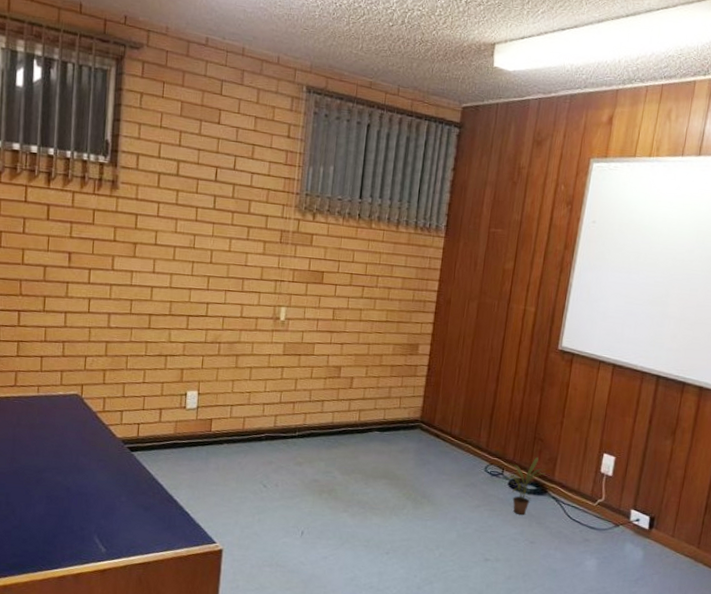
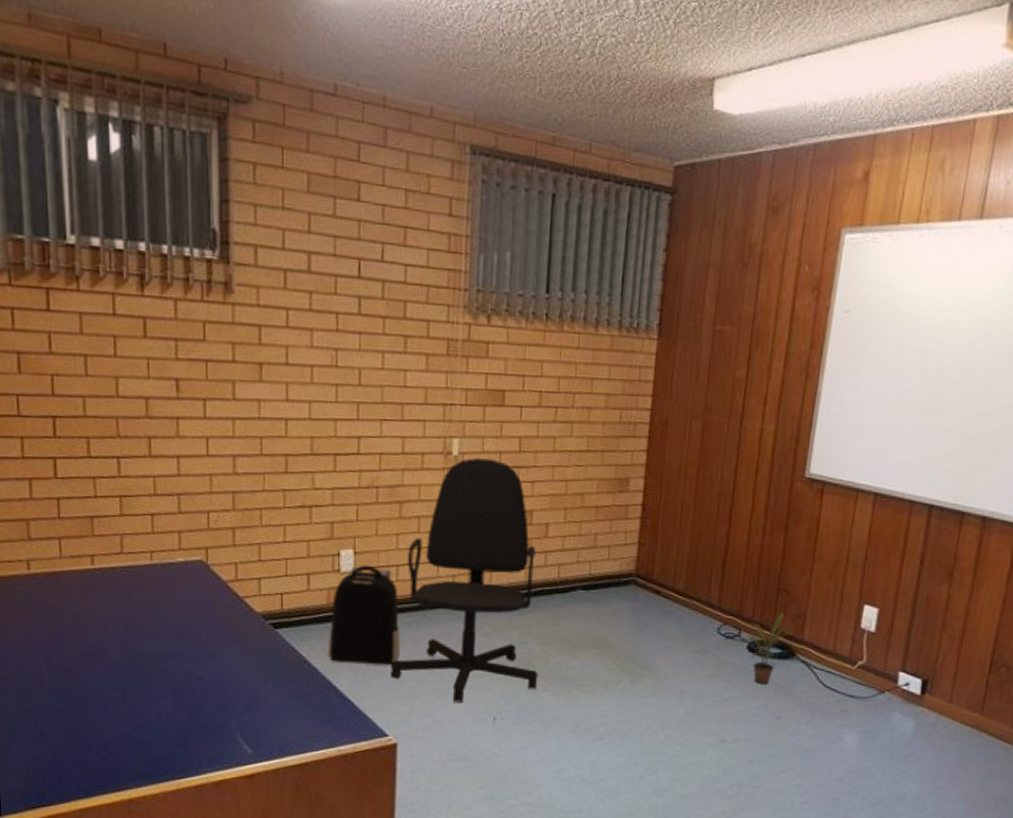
backpack: none [171,403,231,485] -> present [327,565,400,664]
office chair: none [220,323,342,518] -> present [389,458,538,702]

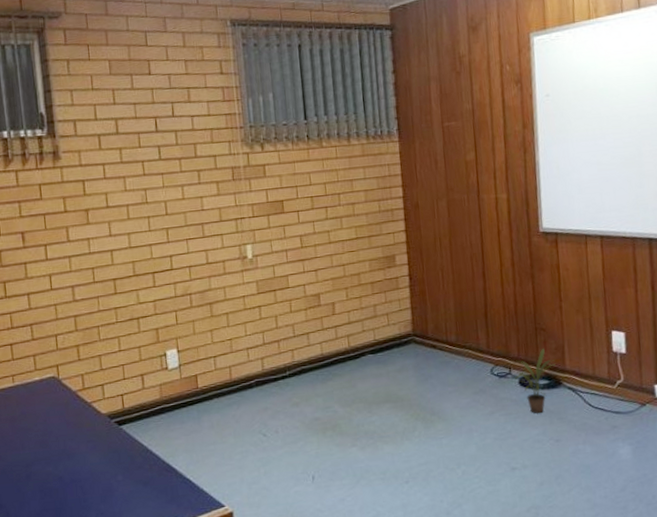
backpack: present [327,565,400,664] -> none [164,360,226,447]
office chair: present [389,458,538,702] -> none [219,257,345,468]

